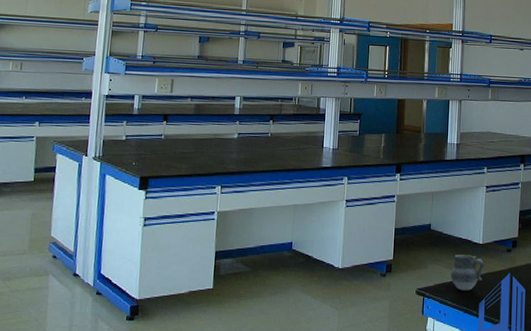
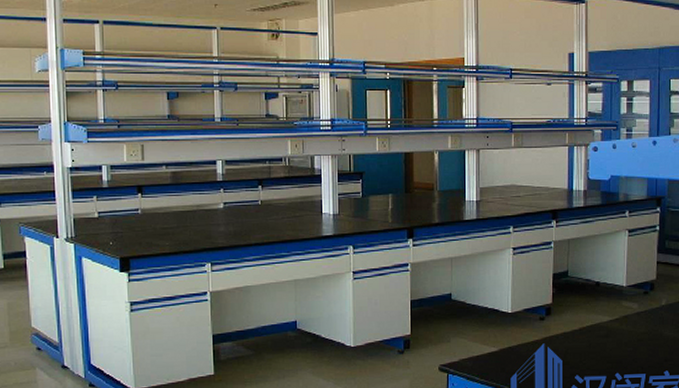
cup: present [451,255,485,291] -> none [477,326,515,365]

